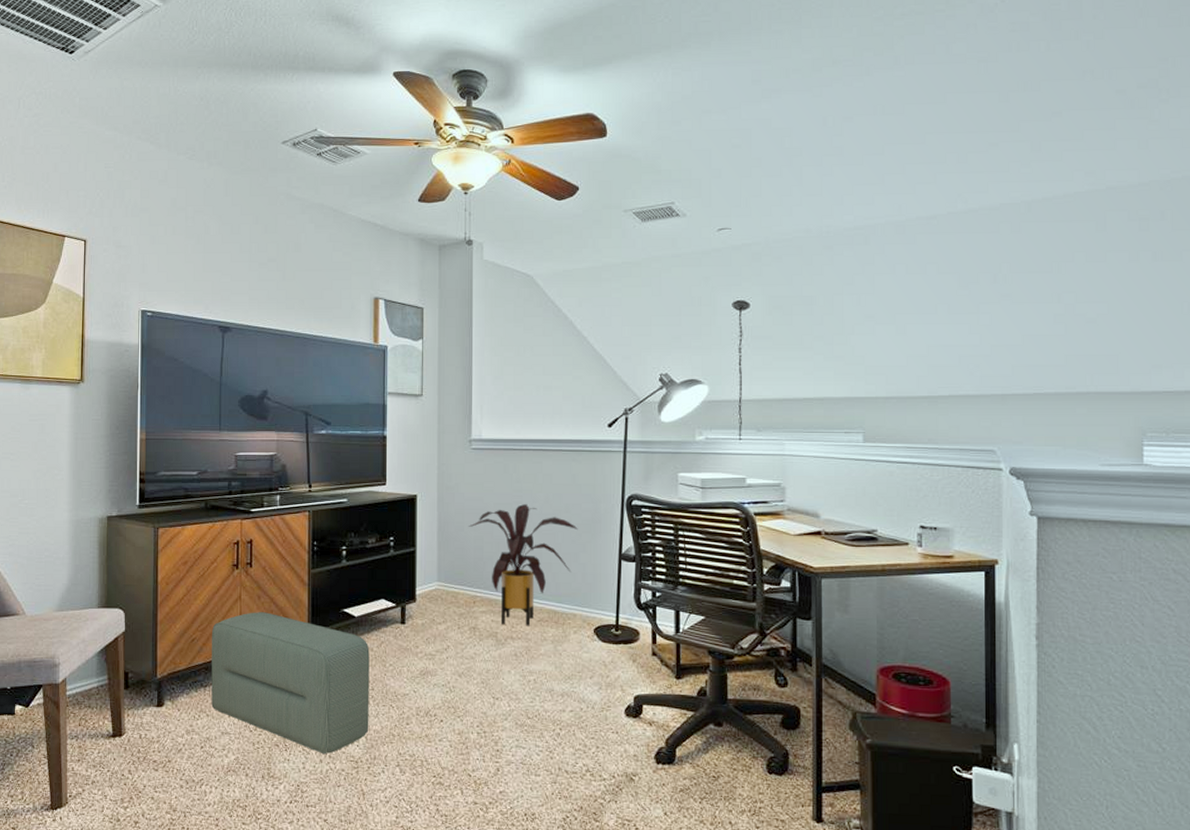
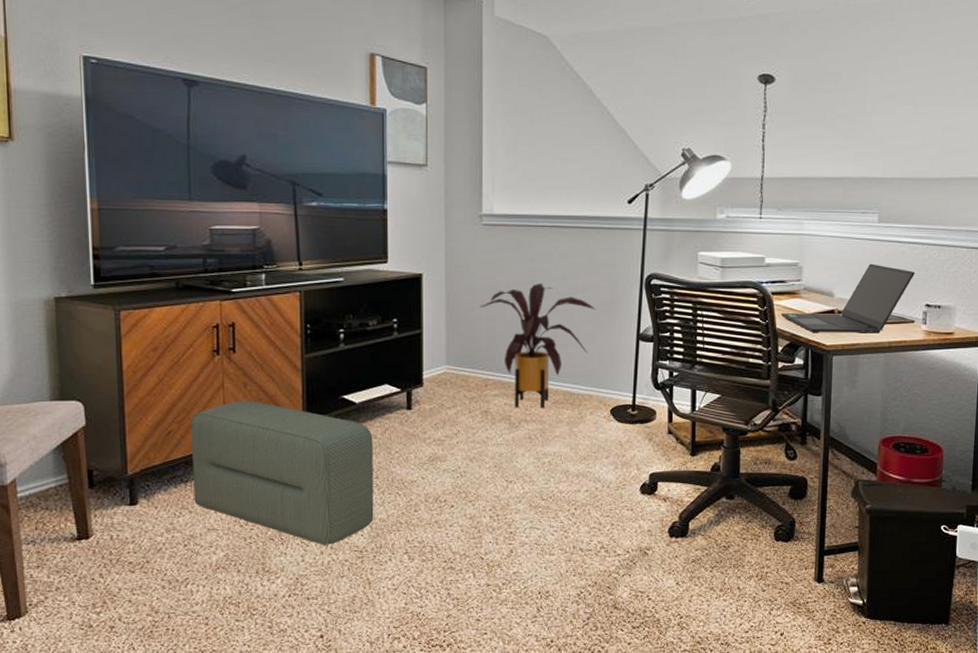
laptop: none [765,484,906,556] -> present [781,263,915,333]

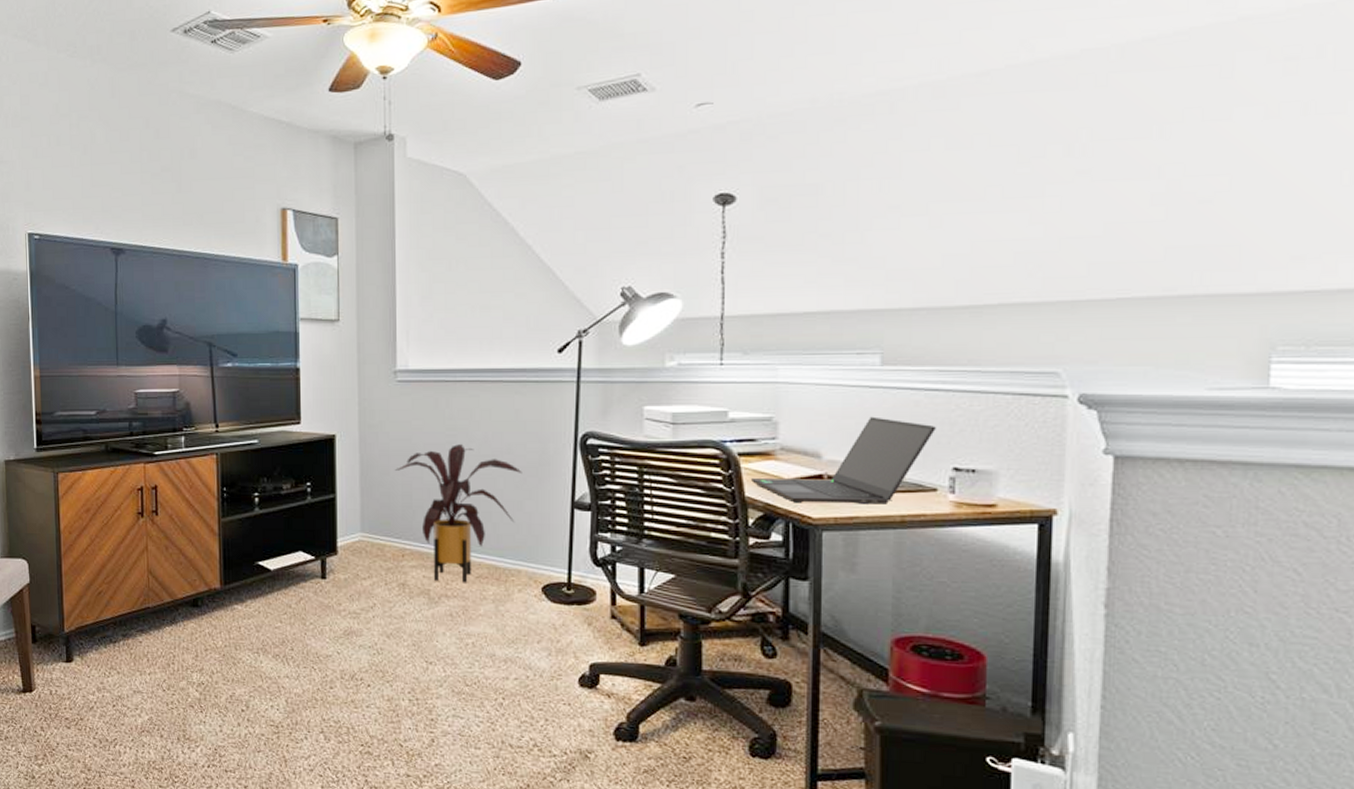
pouf: present [190,401,374,545] -> none [118,564,289,717]

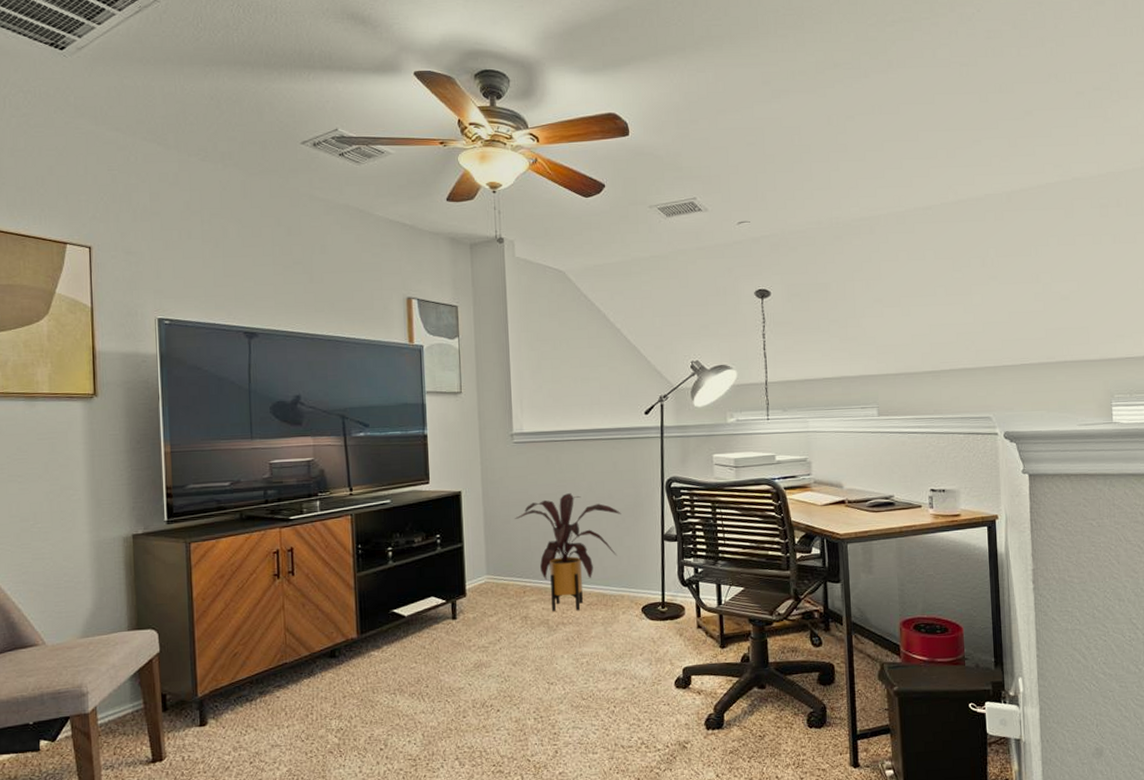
laptop: present [751,416,936,504] -> none [795,454,917,523]

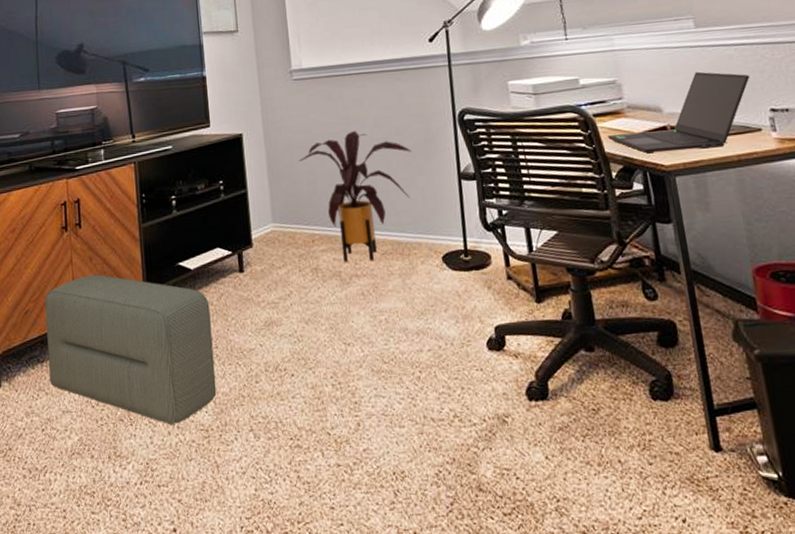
pouf: none [254,619,426,755] -> present [44,274,217,424]
laptop: none [795,454,917,523] -> present [608,71,750,154]

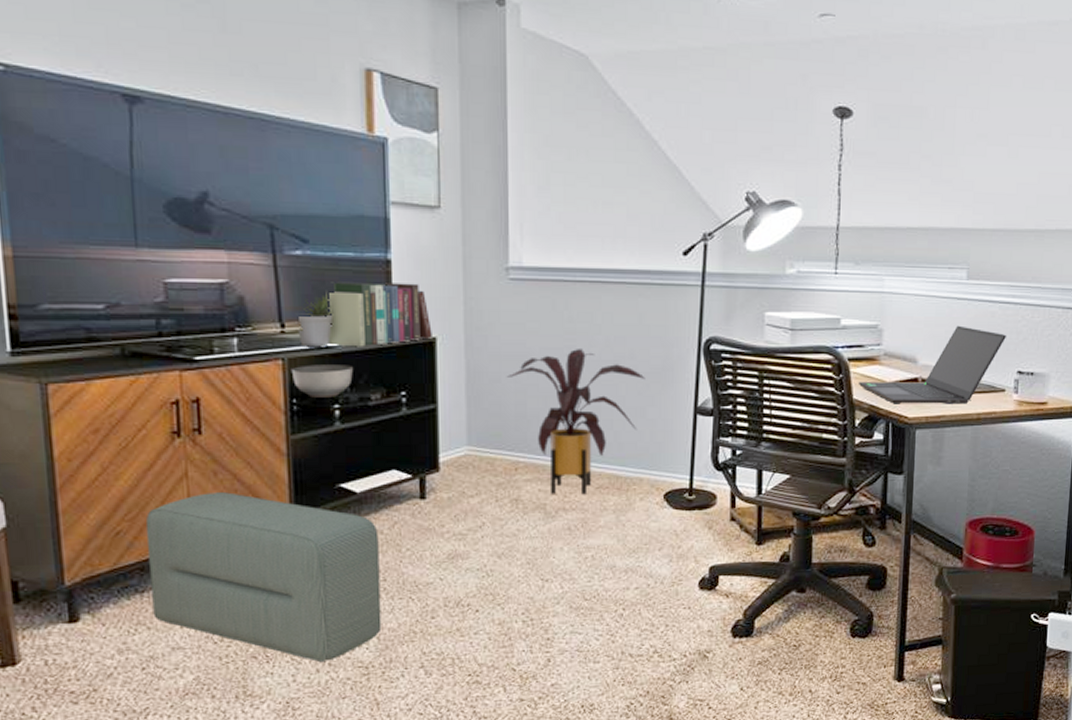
bowl: none [140,162,184,192] -> present [291,364,353,398]
potted plant: none [142,109,169,152] -> present [295,294,335,347]
books: none [162,92,239,148] -> present [325,282,432,347]

